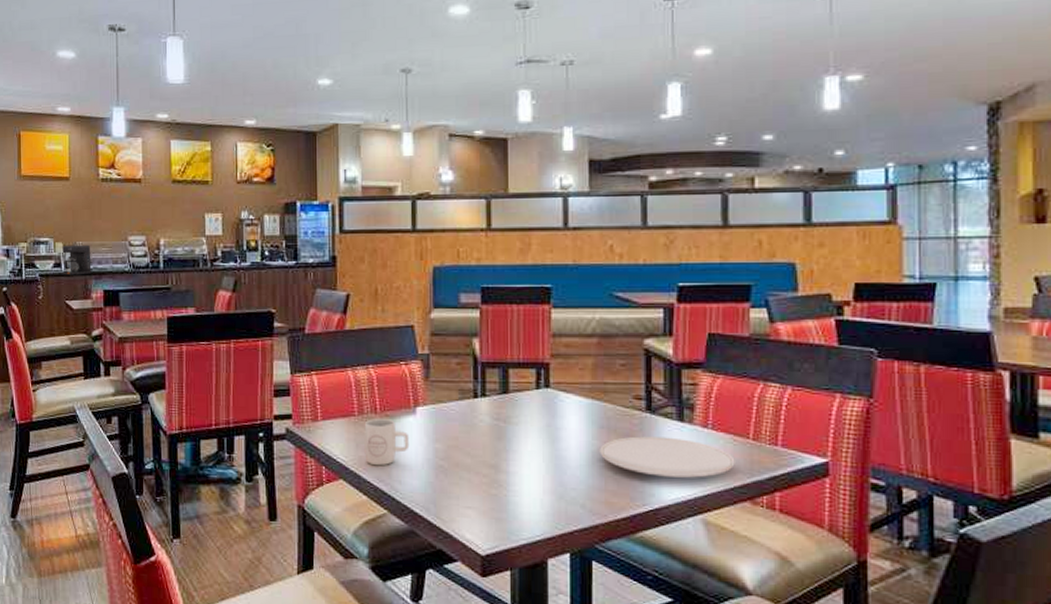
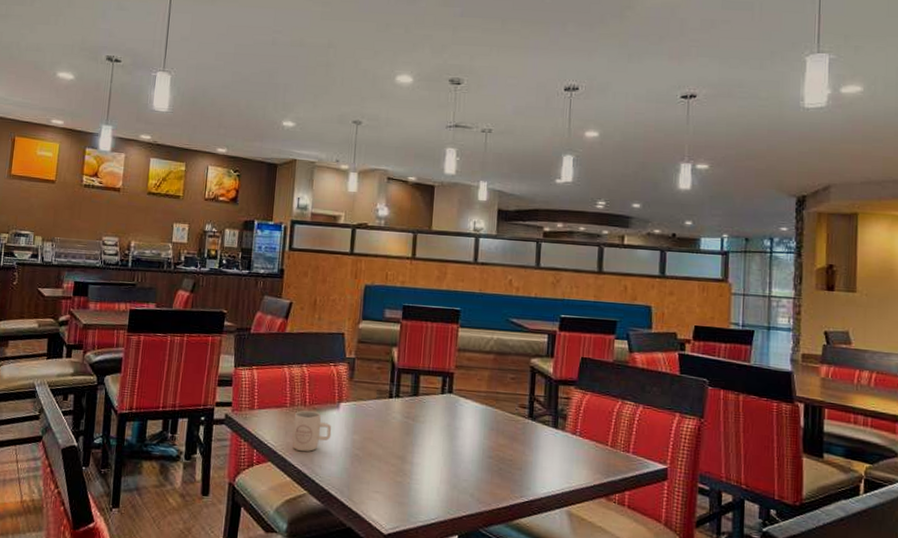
coffee maker: present [60,244,92,275] -> none [36,239,67,267]
plate: present [600,436,735,478] -> none [489,438,596,476]

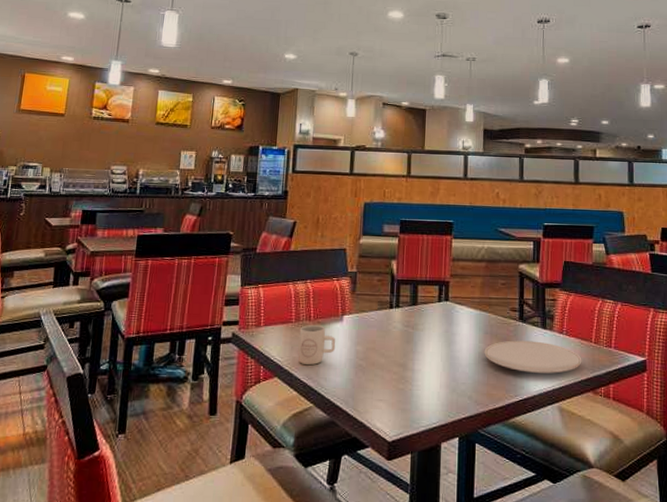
plate: none [489,438,596,476] -> present [484,340,582,374]

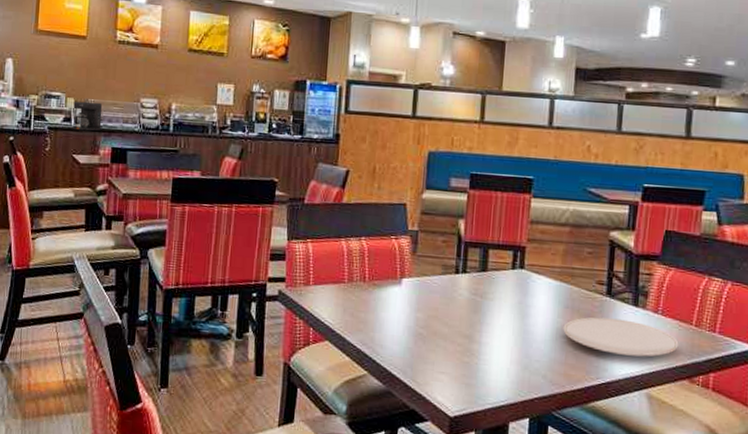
coffee maker: none [44,170,76,197] -> present [69,101,102,132]
mug: present [298,324,336,366] -> none [351,286,394,331]

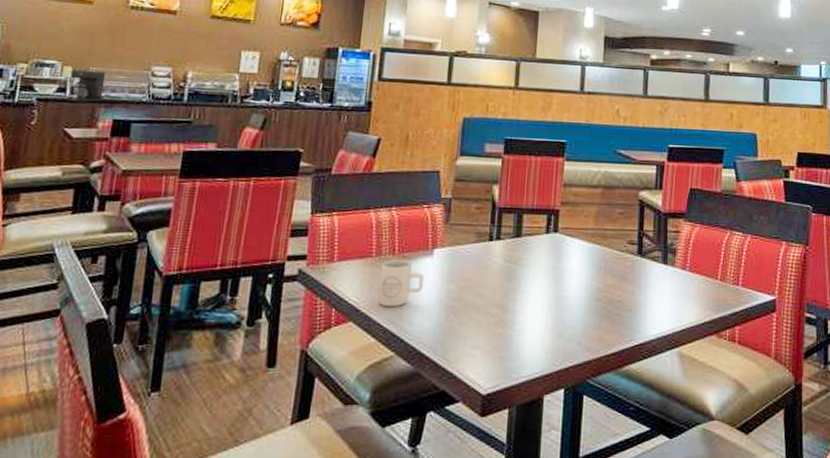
mug: none [351,286,394,331] -> present [378,259,424,308]
plate: present [563,317,679,357] -> none [596,277,706,315]

